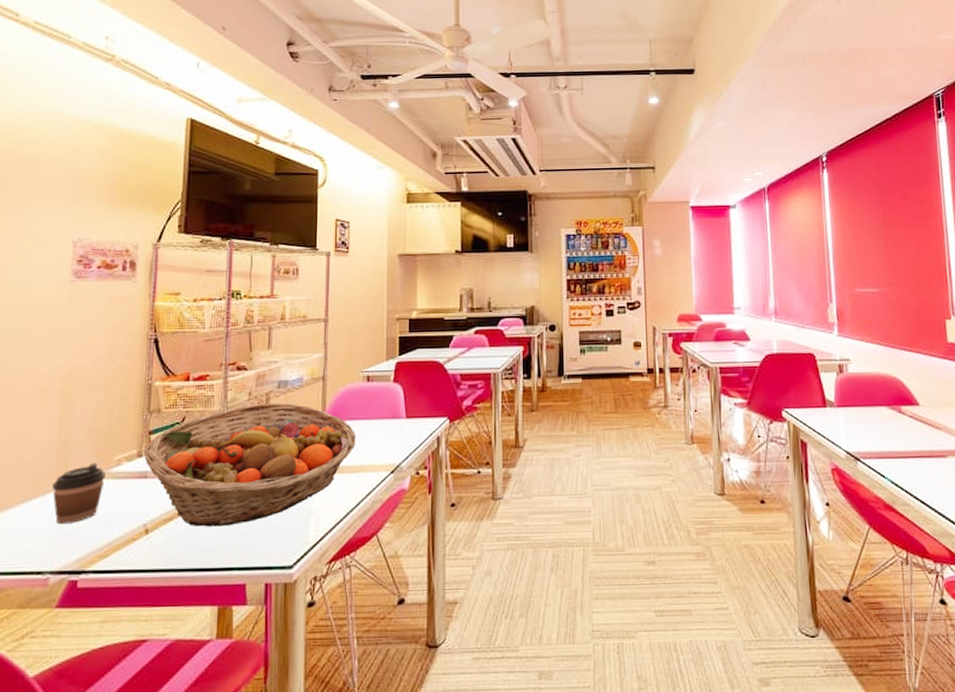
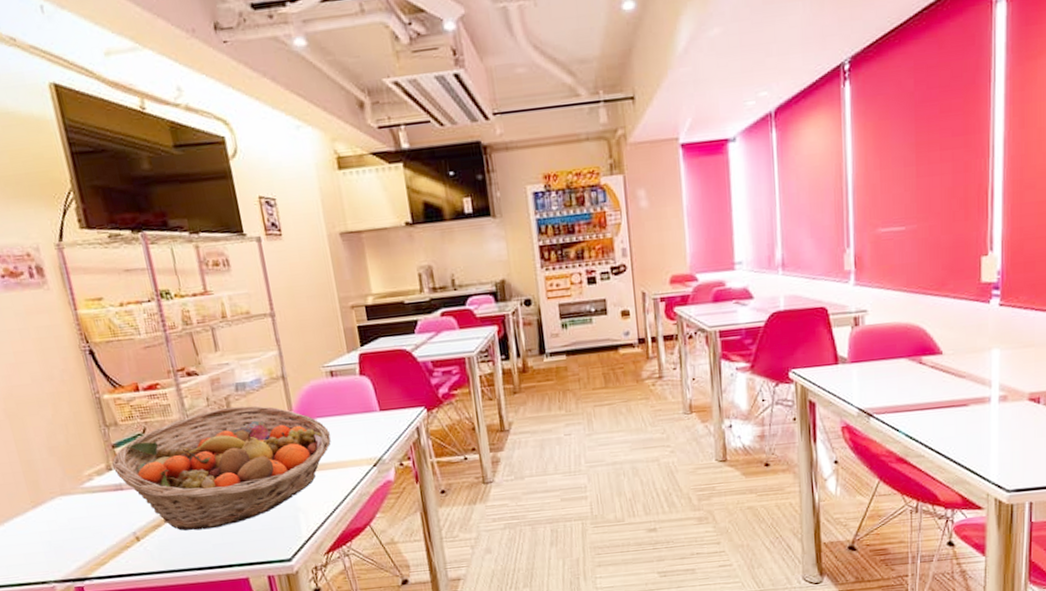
coffee cup: present [52,463,106,525] -> none [29,479,83,539]

